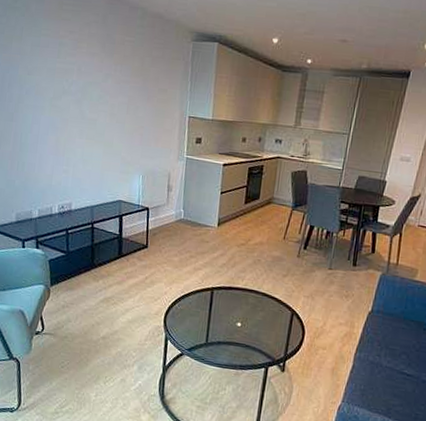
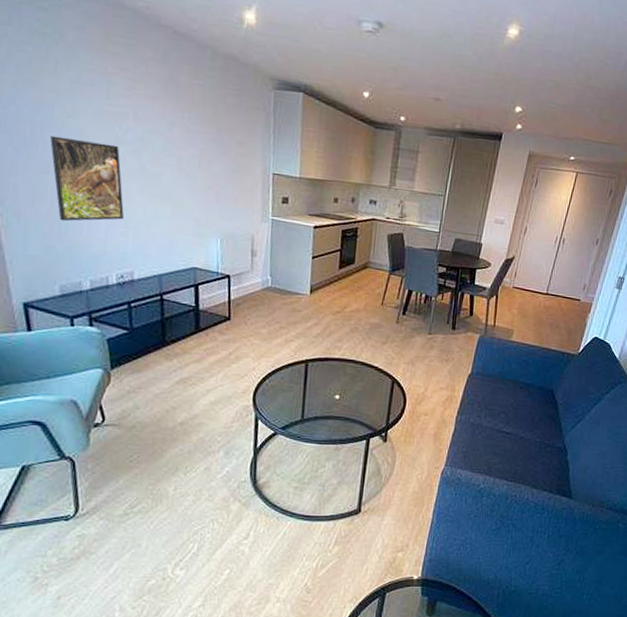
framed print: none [14,90,67,161] -> present [50,135,125,222]

